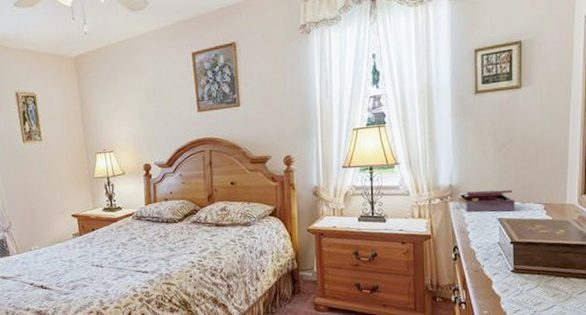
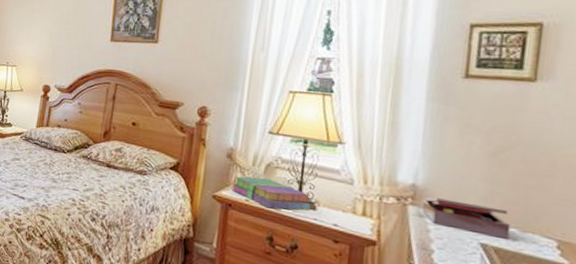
books: none [321,205,382,230] -> present [232,176,311,211]

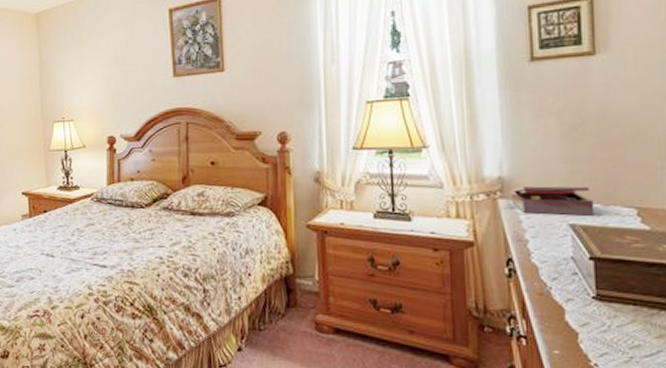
books: present [232,176,311,211] -> none [324,196,406,228]

